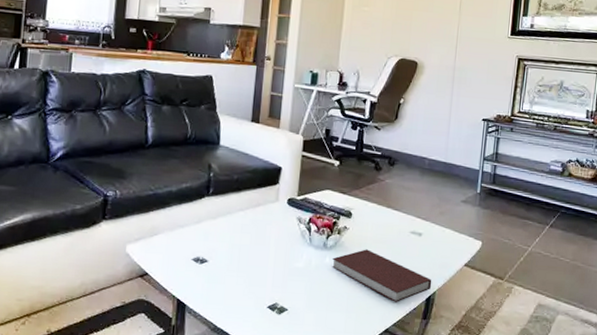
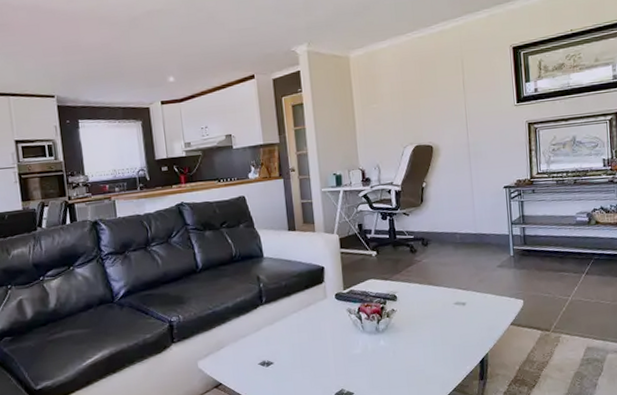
notebook: present [331,249,432,303] -> none [385,326,483,370]

